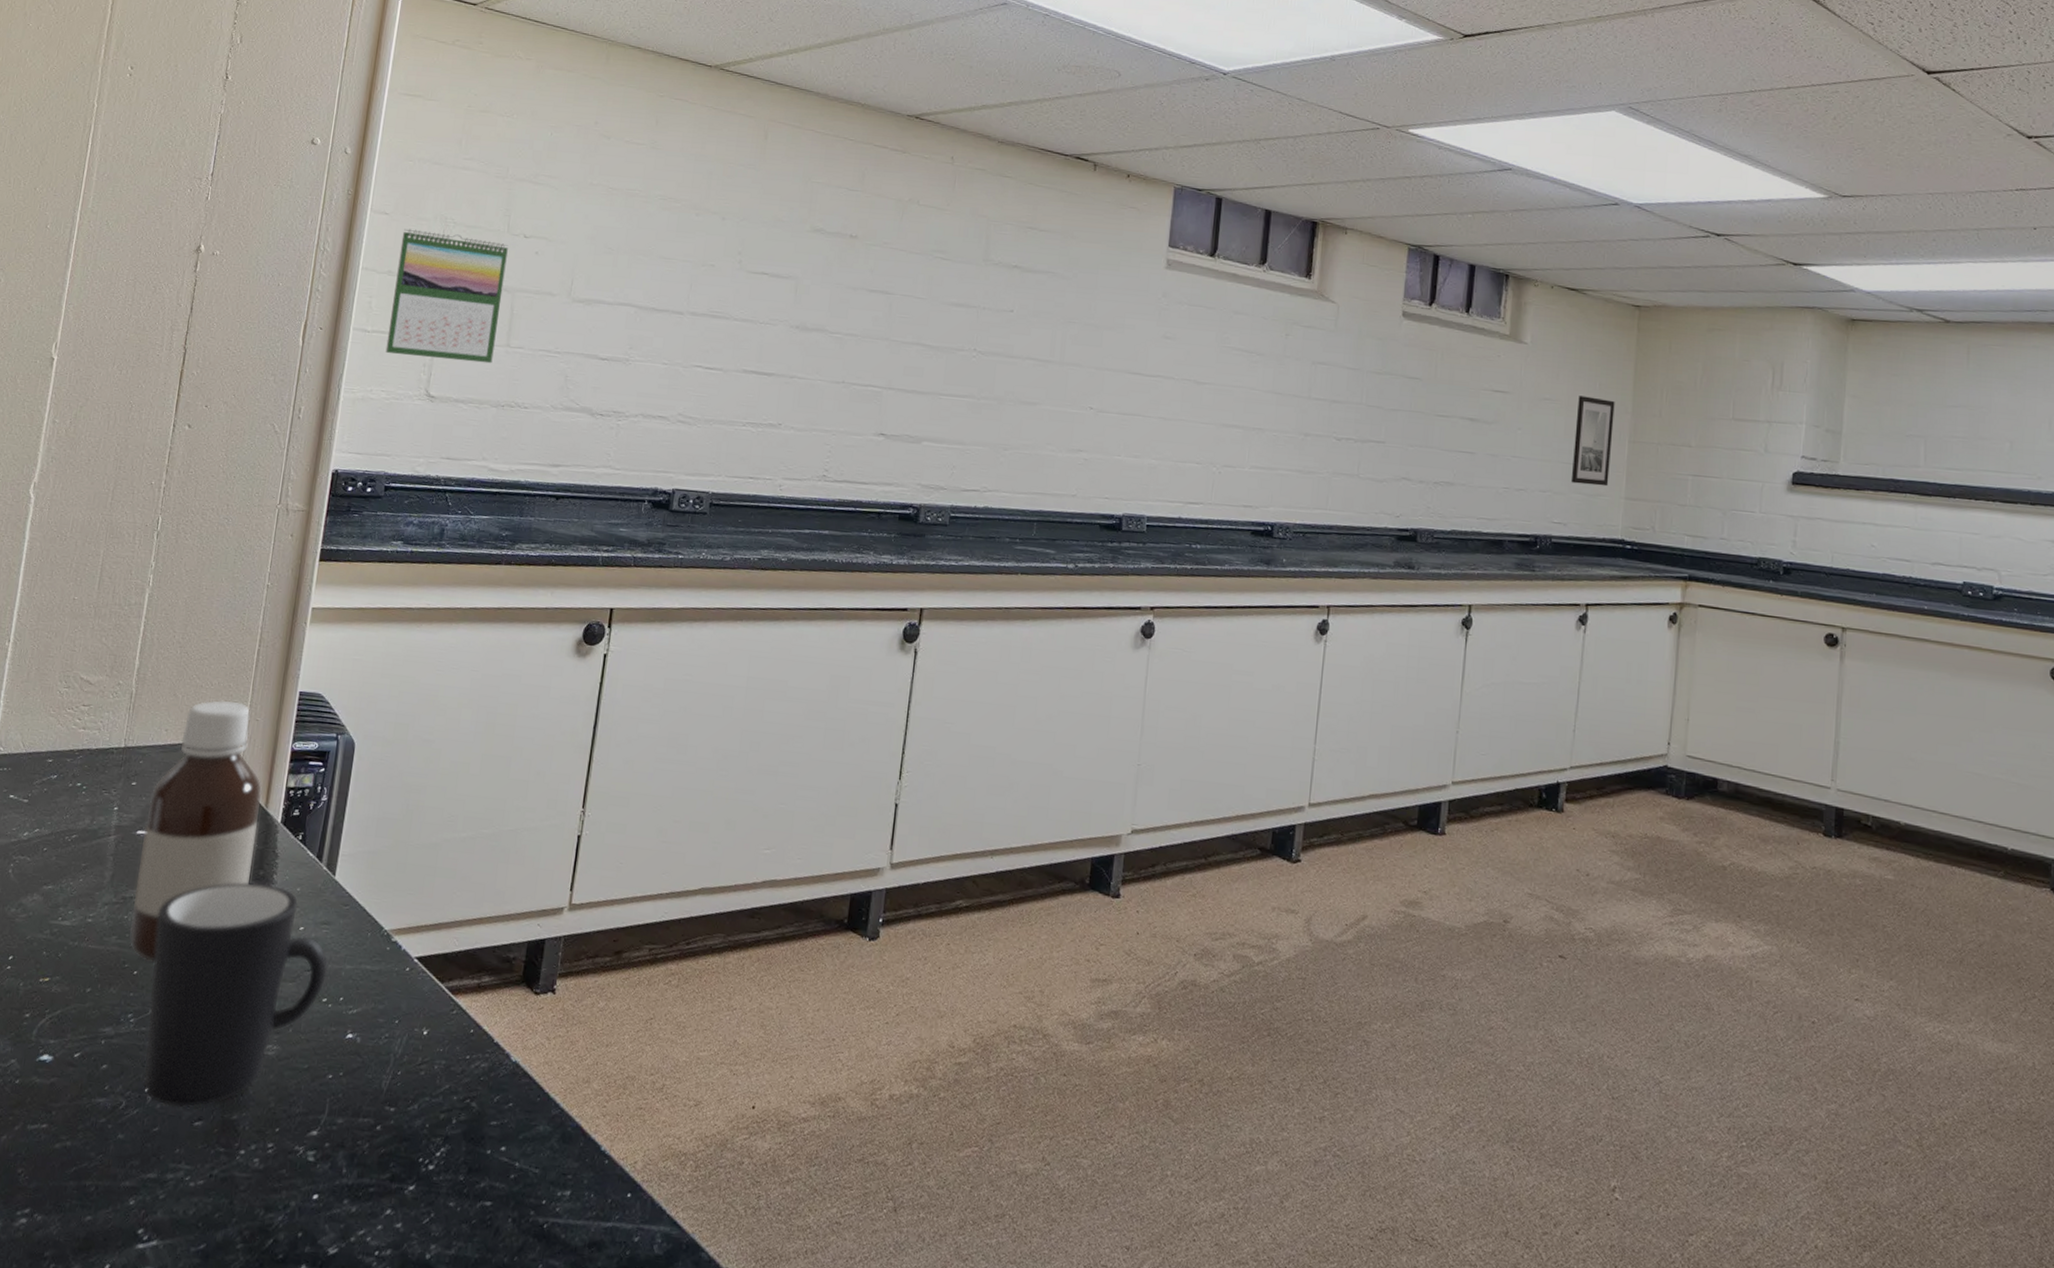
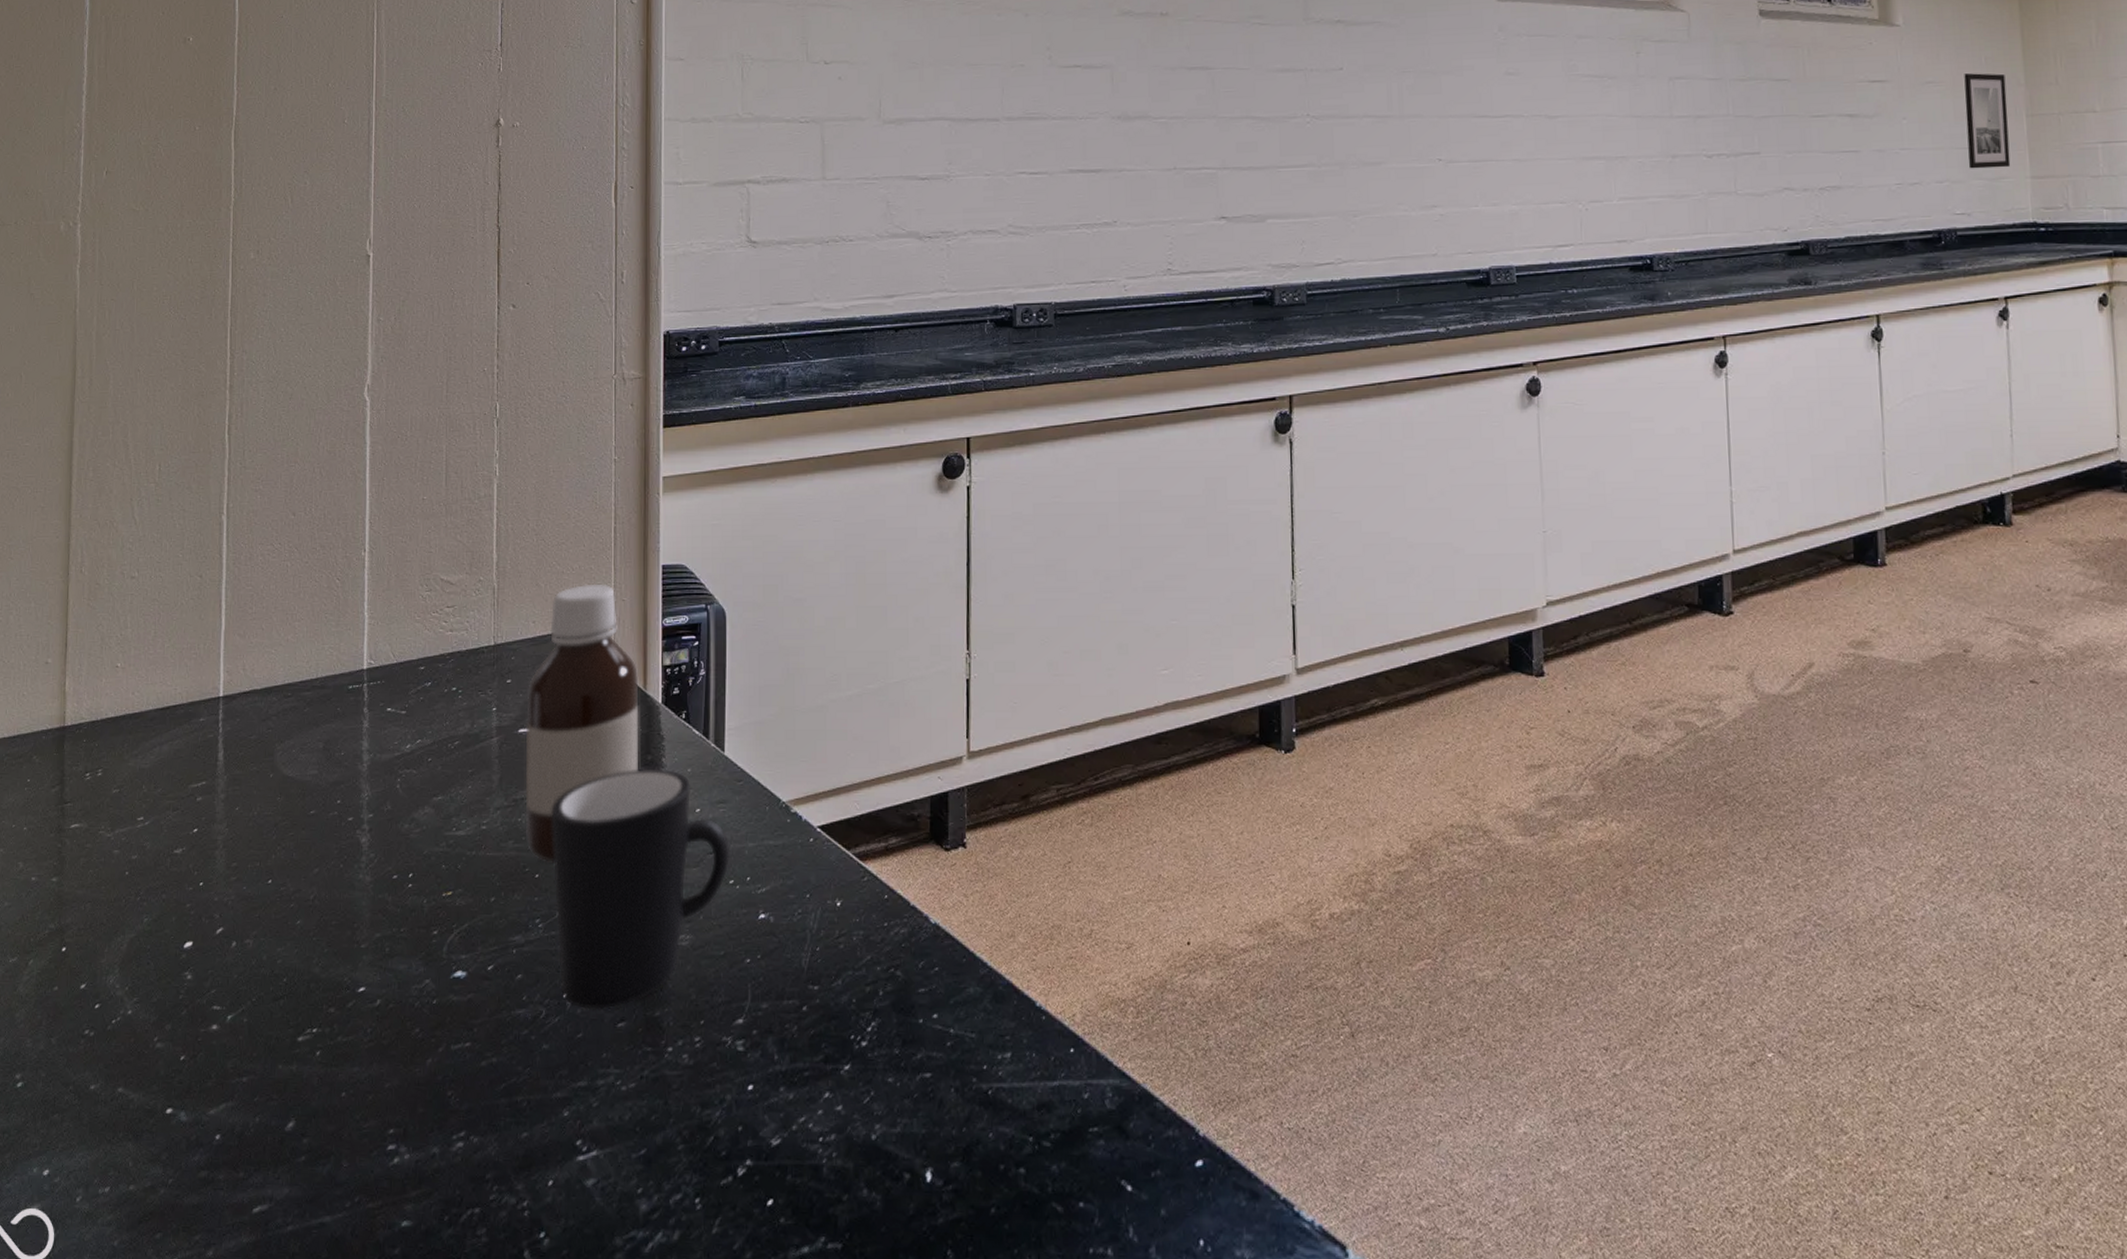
calendar: present [385,228,508,364] -> none [700,70,811,204]

